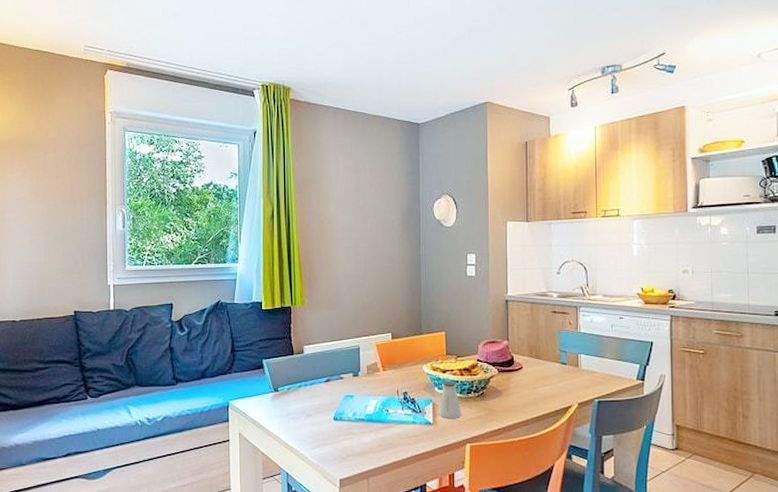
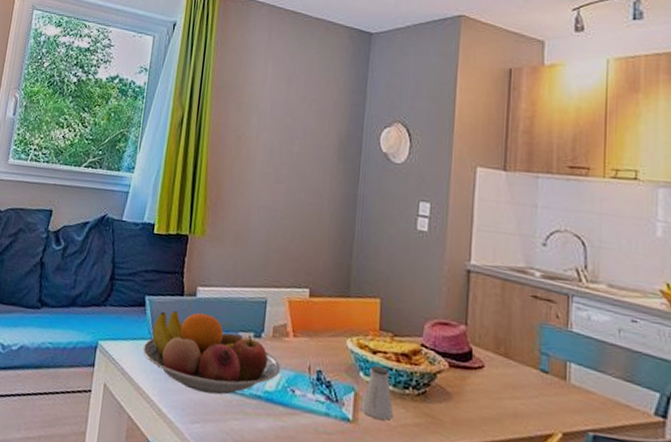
fruit bowl: none [266,365,375,424] -> present [142,310,280,395]

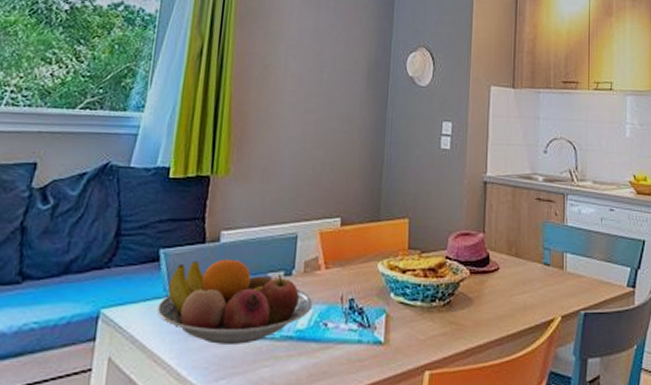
saltshaker: present [360,365,394,420] -> none [391,283,422,335]

